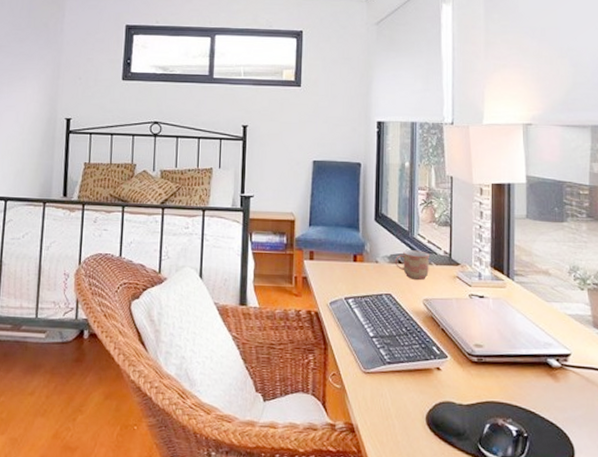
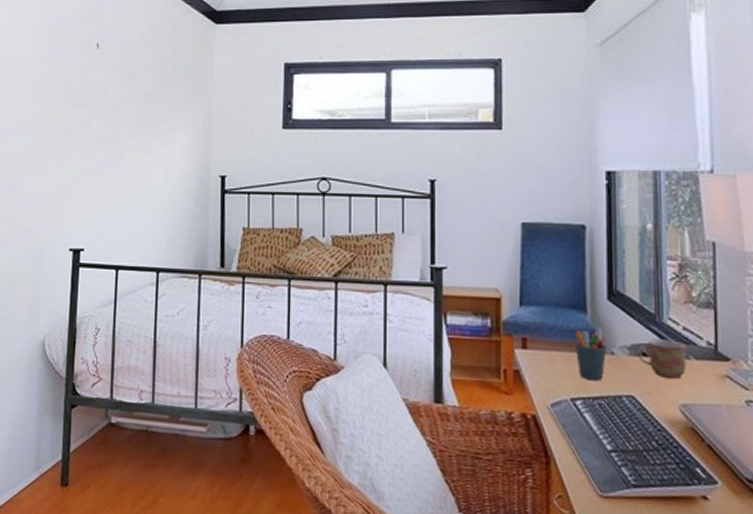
pen holder: none [349,244,372,284] -> present [574,329,606,381]

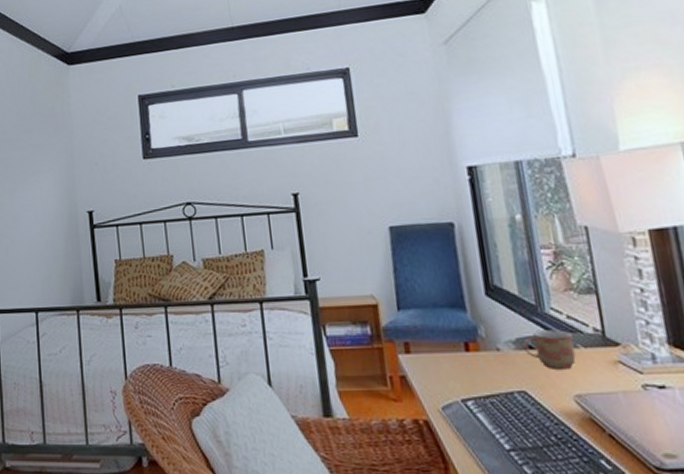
pen holder: present [574,329,606,381] -> none [456,328,492,380]

